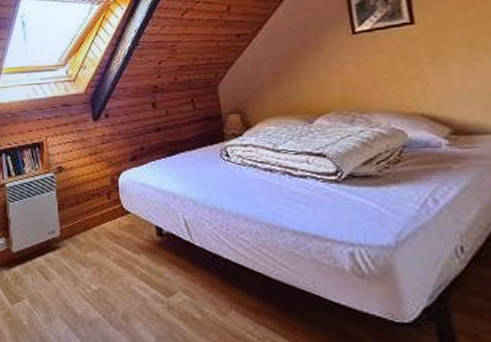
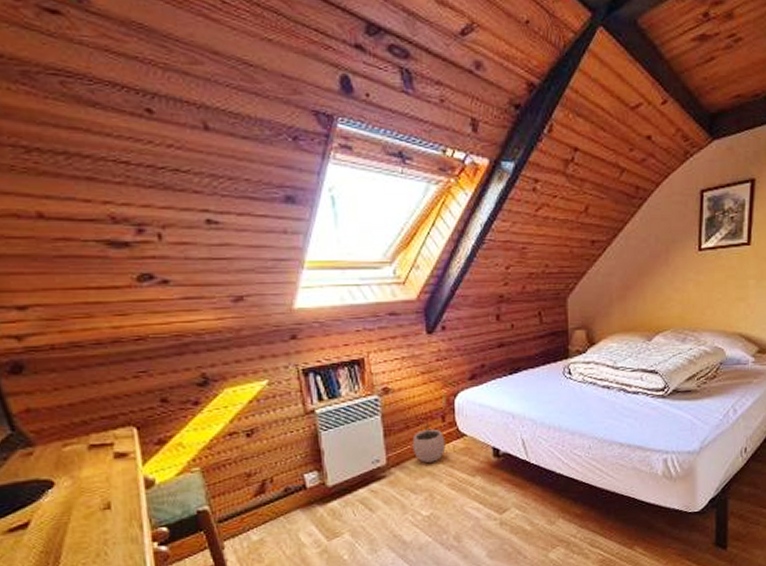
plant pot: none [82,199,112,237] -> present [412,423,446,463]

